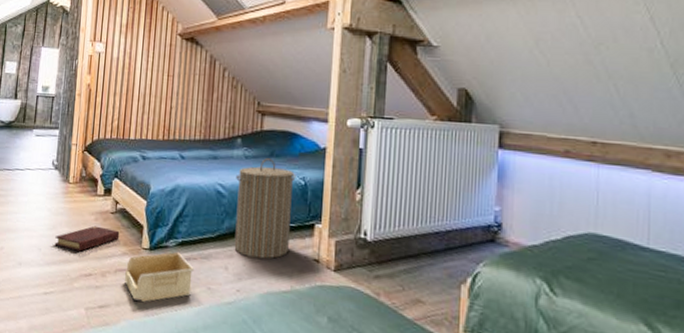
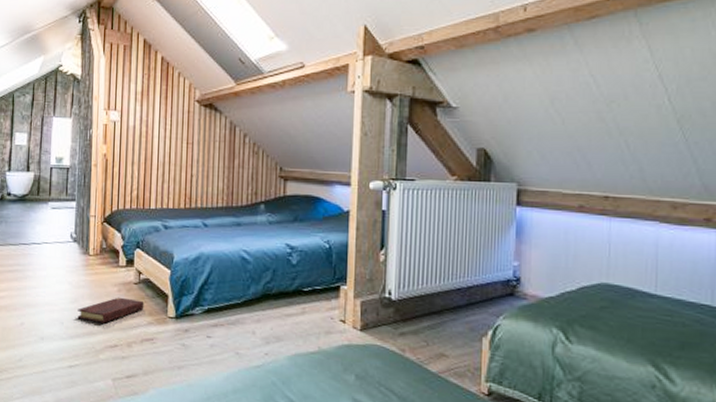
storage bin: present [125,251,194,302] -> none [152,319,221,370]
laundry hamper: present [234,158,296,259] -> none [260,223,320,322]

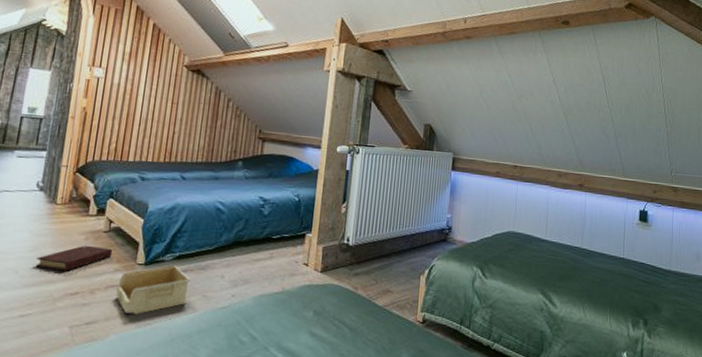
storage bin: none [152,319,221,370] -> present [116,264,191,314]

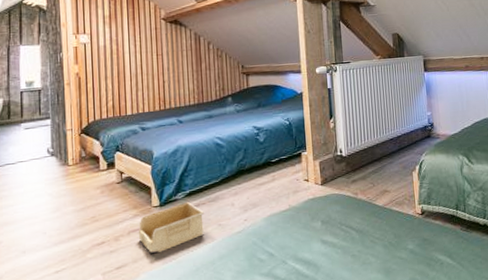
book: present [35,245,113,271] -> none [60,197,129,226]

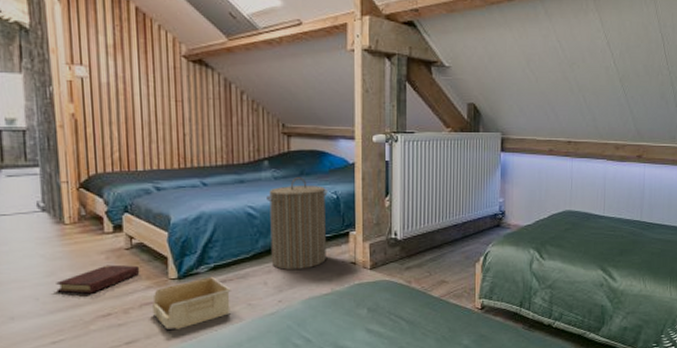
book: none [60,197,129,226] -> present [56,264,140,294]
laundry hamper: none [231,109,283,191] -> present [266,177,328,270]

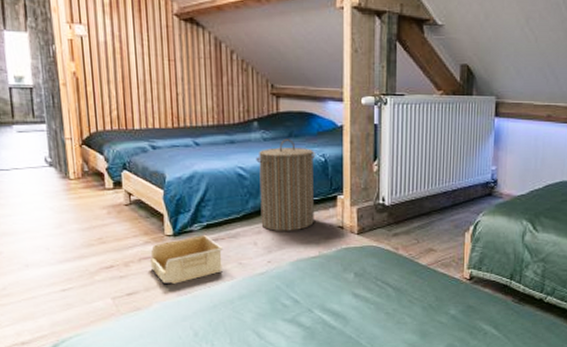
book: present [56,264,140,294] -> none [64,219,139,246]

